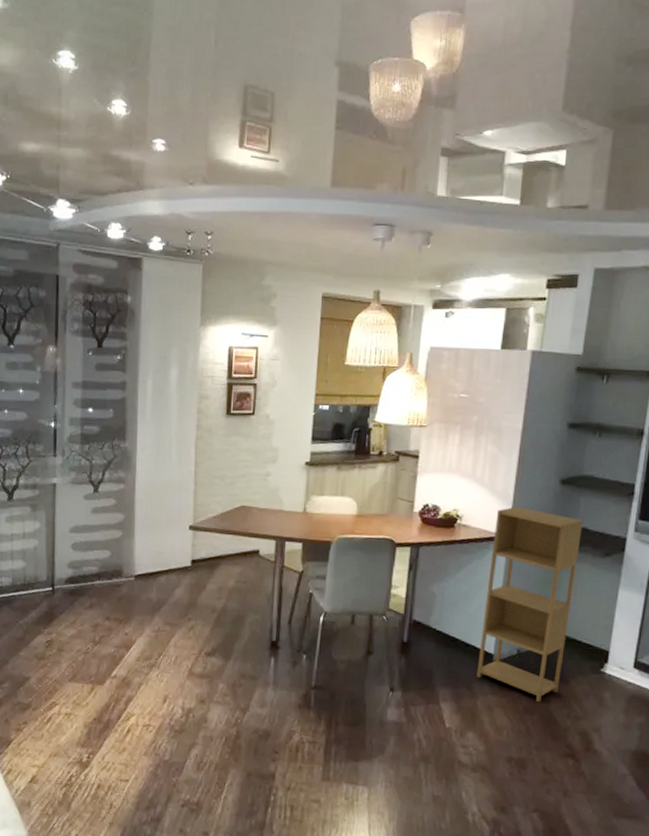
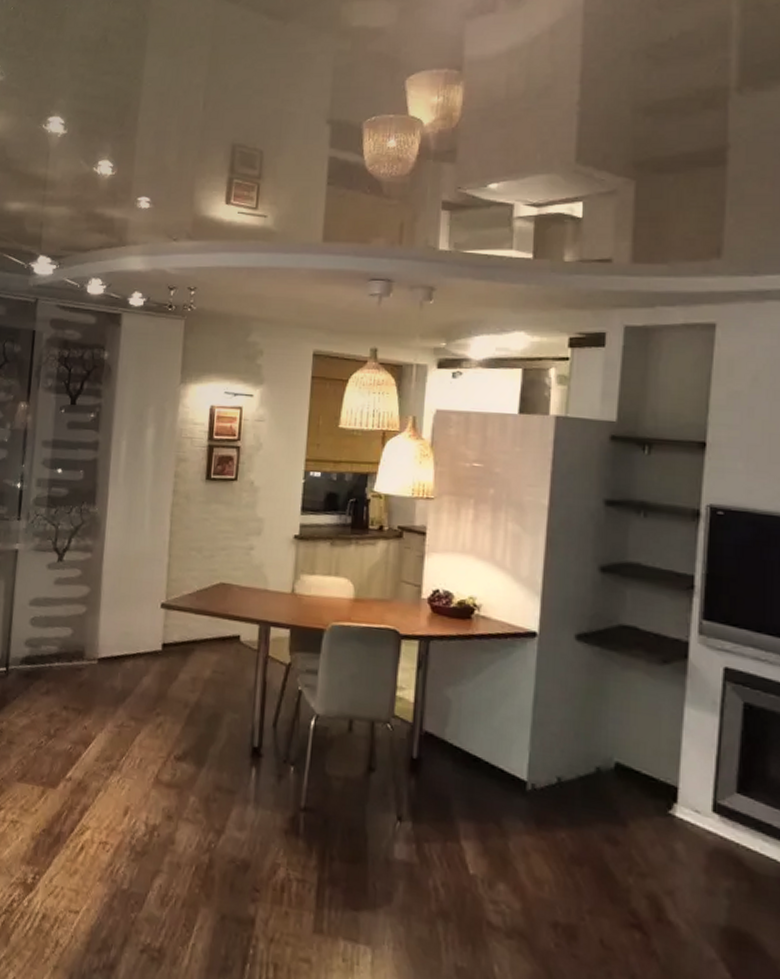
shelving unit: present [477,506,583,703] -> none [506,596,631,850]

